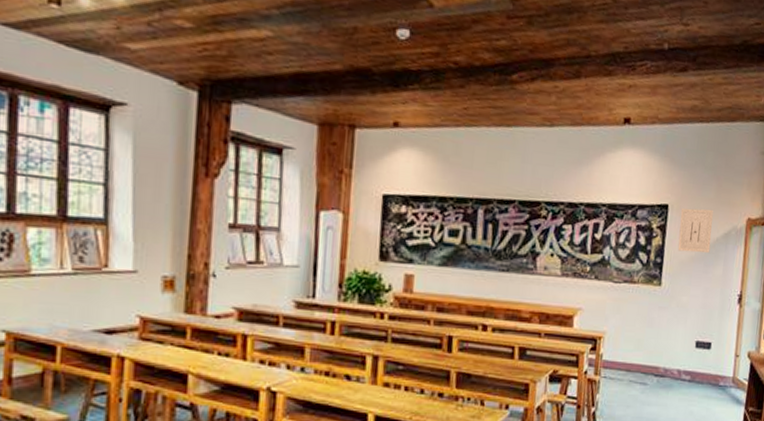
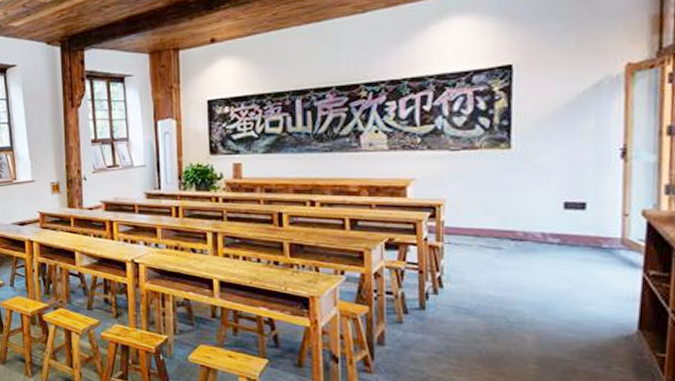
wall art: present [677,208,714,253] -> none [529,61,576,111]

